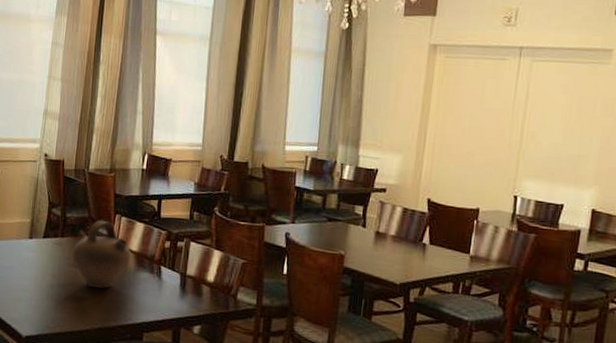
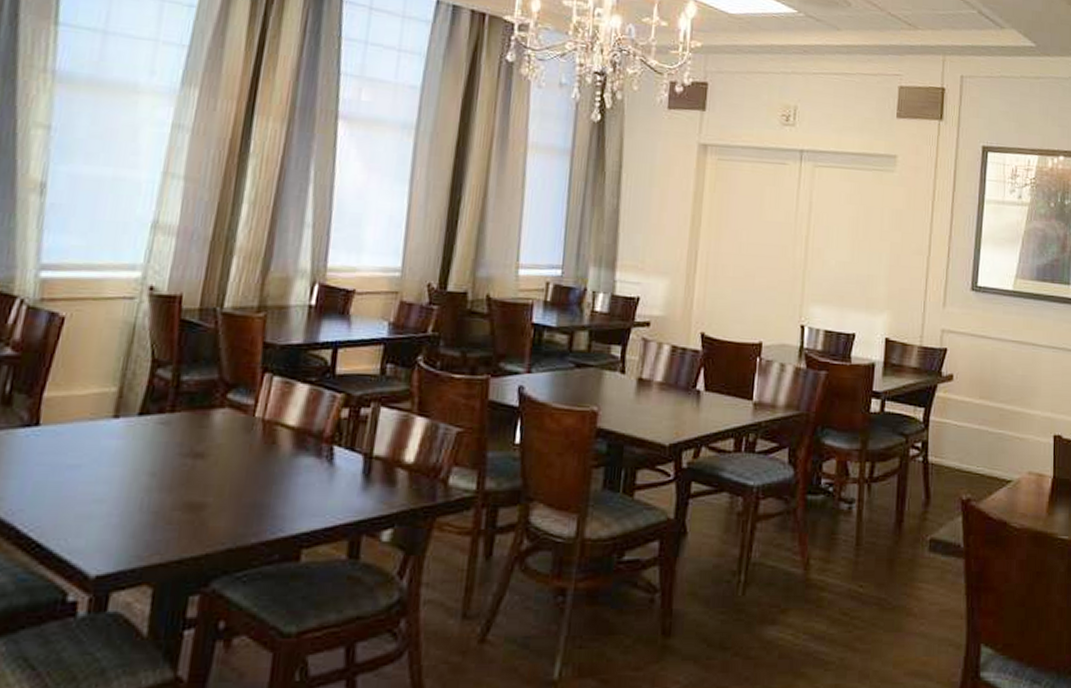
jug: present [71,220,131,288] -> none [186,382,287,486]

